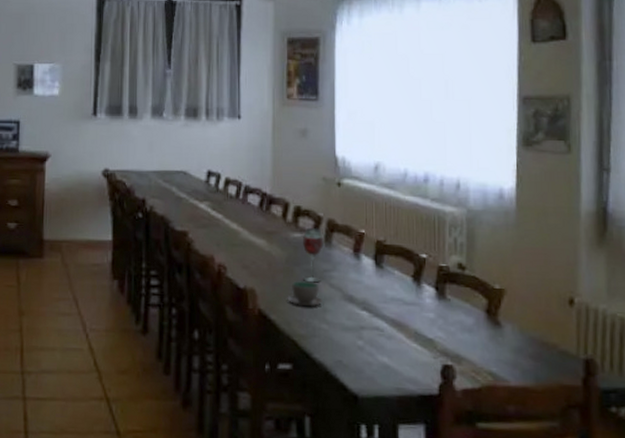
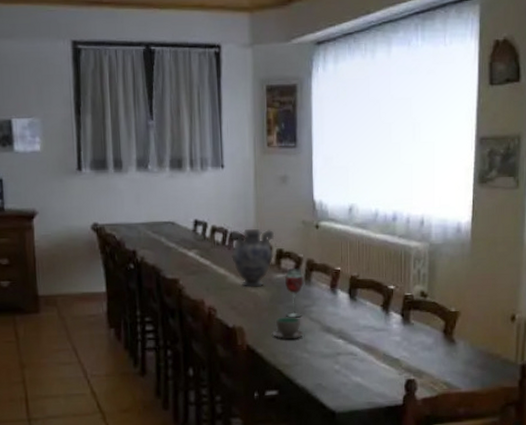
decorative vase: none [244,182,293,246] -> present [230,228,275,287]

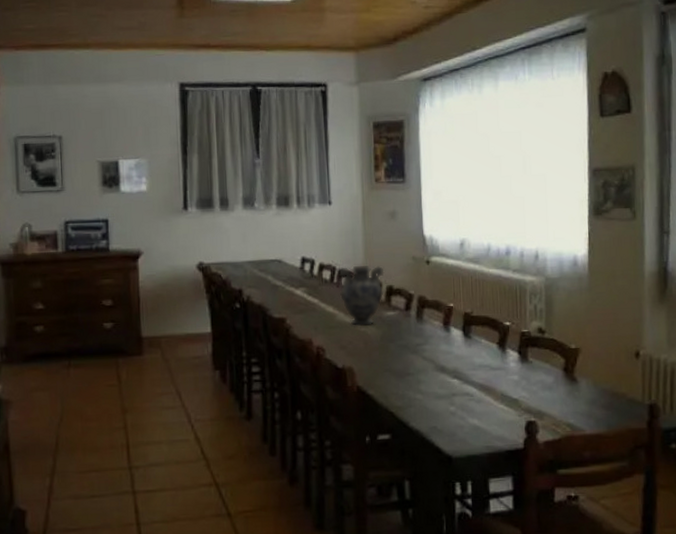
cup: present [272,317,304,340] -> none [383,356,417,380]
wineglass: present [285,268,304,318] -> none [396,305,416,357]

